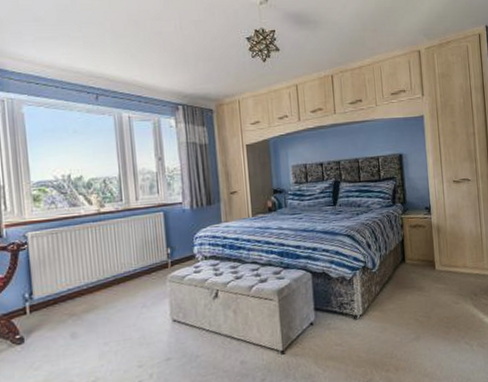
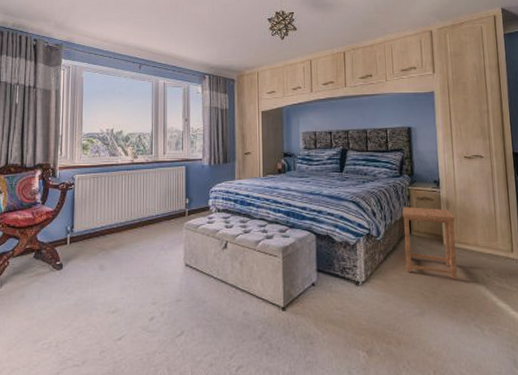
side table: none [396,234,449,302] -> present [402,207,458,279]

